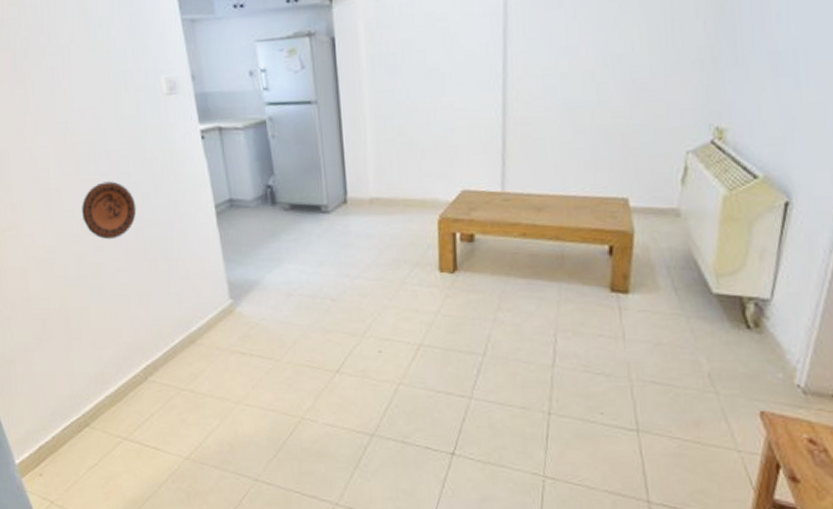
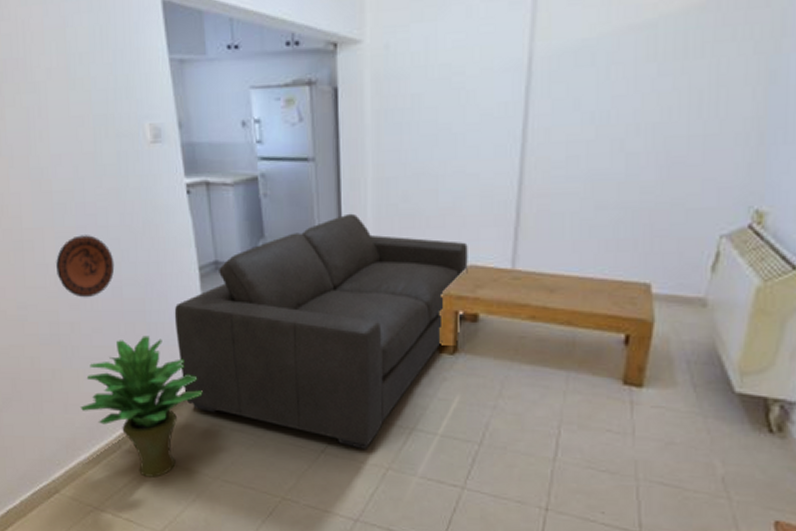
potted plant: none [107,271,223,406] -> present [80,335,203,477]
sofa: none [193,149,462,367] -> present [174,213,468,449]

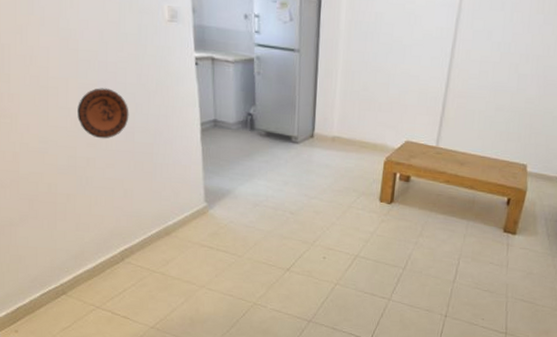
potted plant: present [80,335,203,477] -> none [90,173,196,285]
sofa: present [174,213,468,449] -> none [177,94,407,269]

